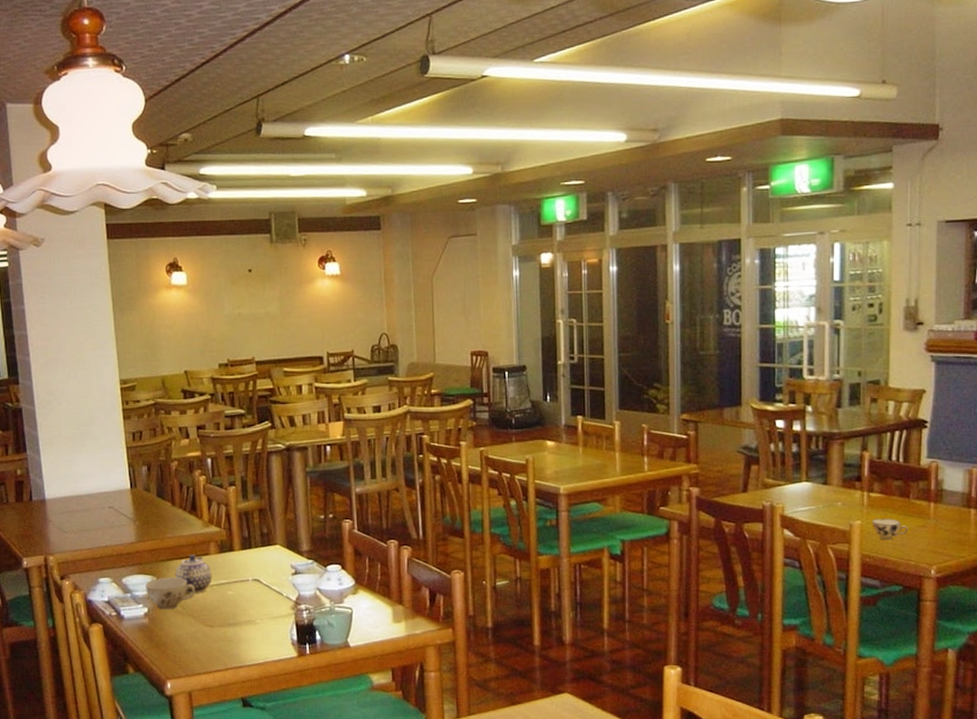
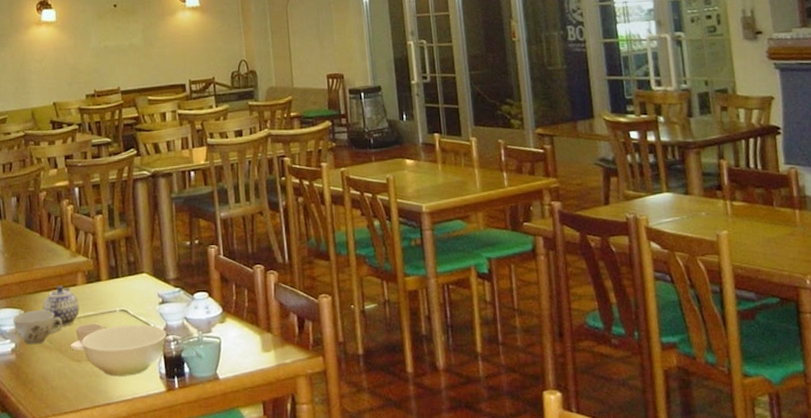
teacup: none [202,591,240,617] -> present [70,323,107,351]
bowl: none [214,594,299,642] -> present [81,324,167,377]
teacup: present [872,518,908,540] -> none [738,227,777,250]

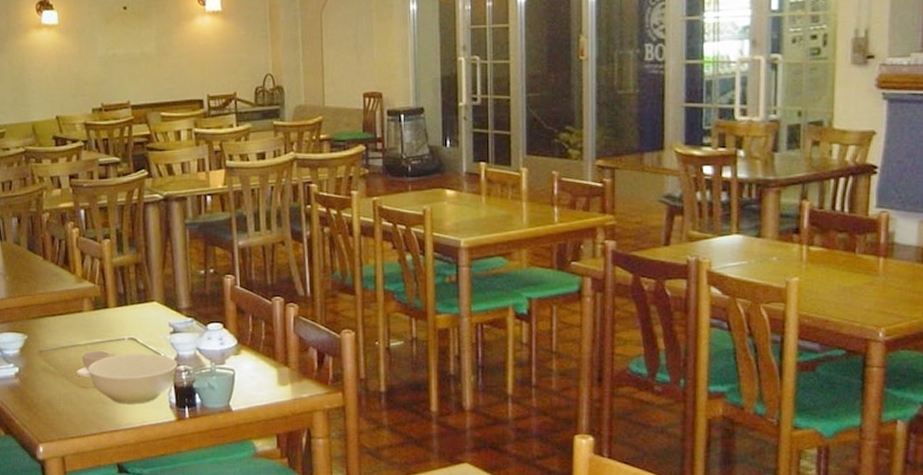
teacup: present [13,309,63,345] -> none [16,335,69,370]
teapot: present [42,286,80,327] -> none [46,312,86,353]

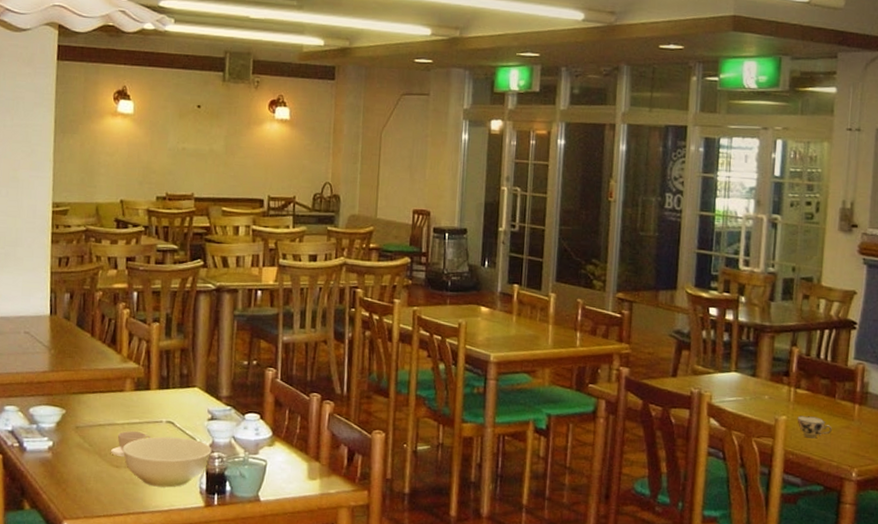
teacup: none [811,275,853,299] -> present [797,415,832,439]

